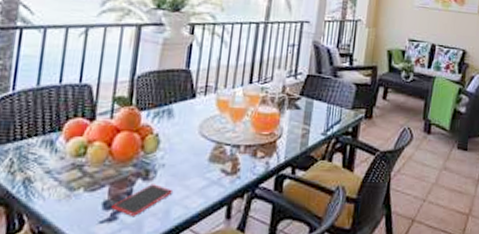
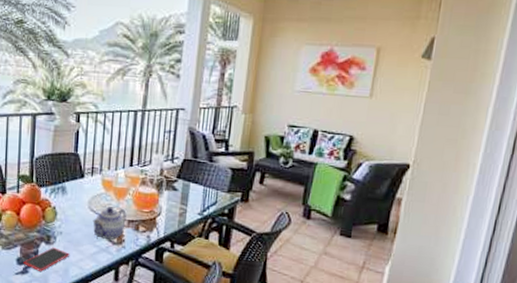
teapot: none [203,130,243,169] -> present [92,206,126,240]

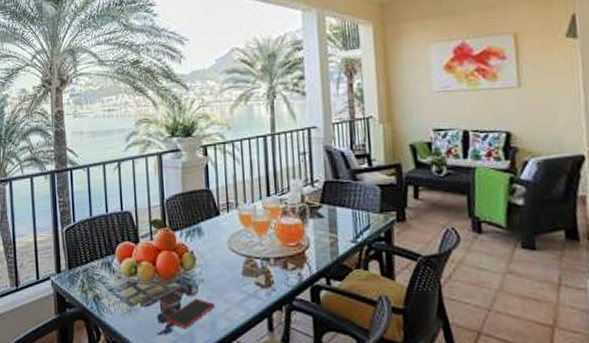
teapot: present [92,206,126,240] -> none [235,244,272,282]

